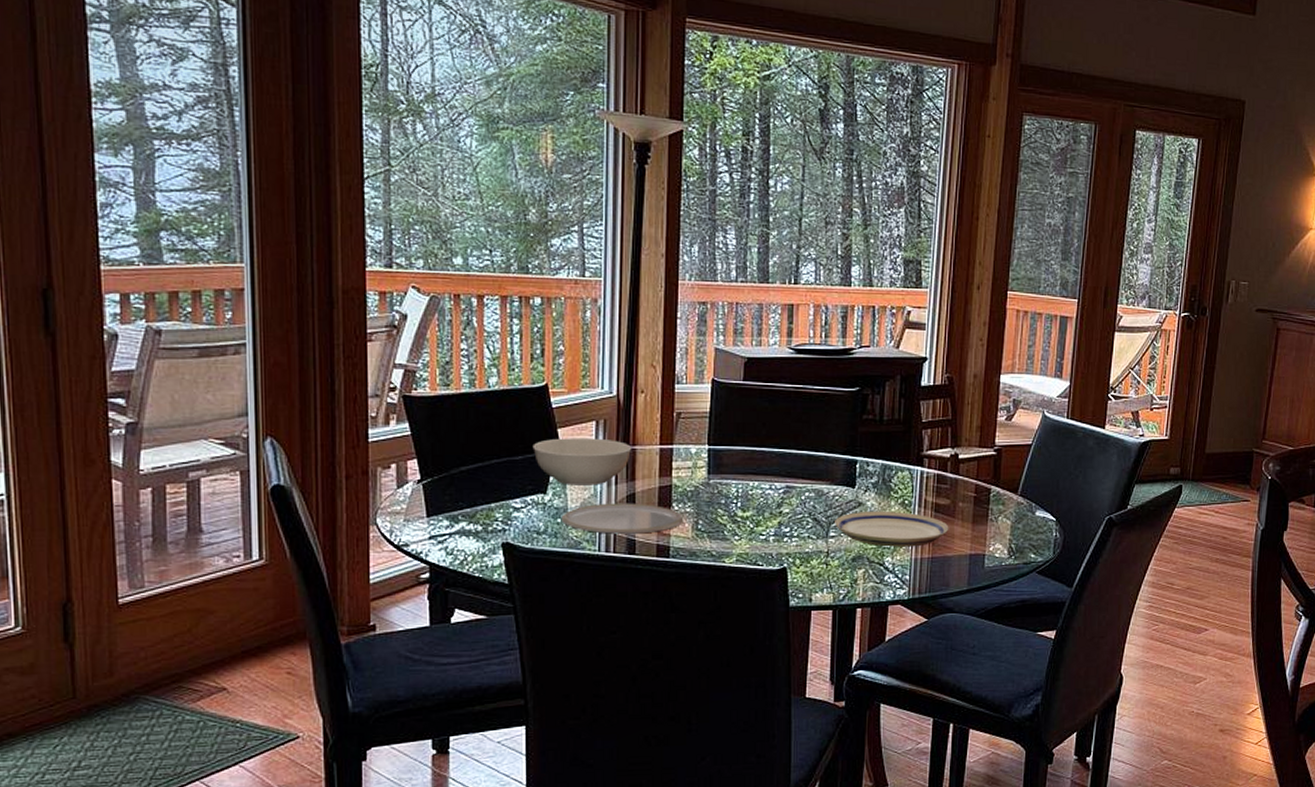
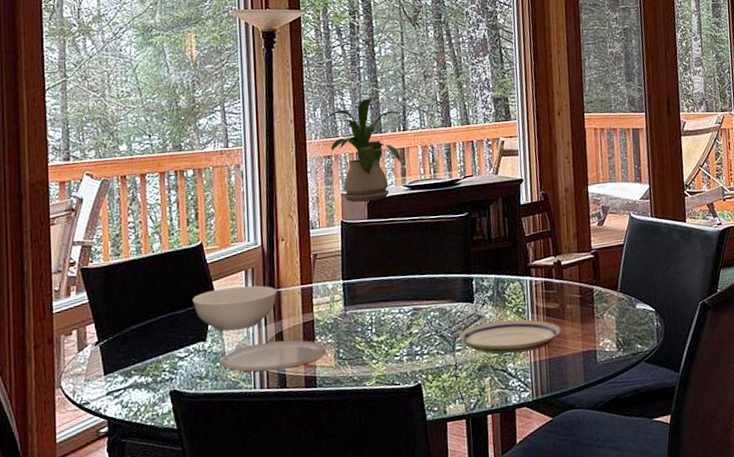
house plant: none [696,239,804,360] -> present [320,97,410,202]

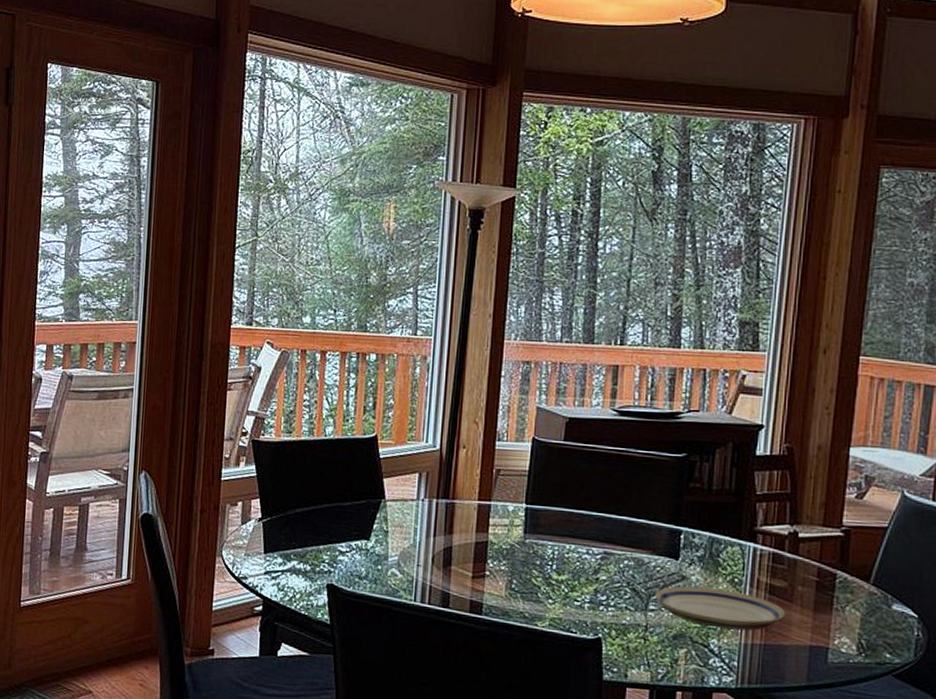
bowl: present [192,285,277,331] -> none [360,487,450,536]
plate: present [221,340,327,372] -> none [382,554,498,588]
house plant: present [320,97,410,202] -> none [522,300,631,421]

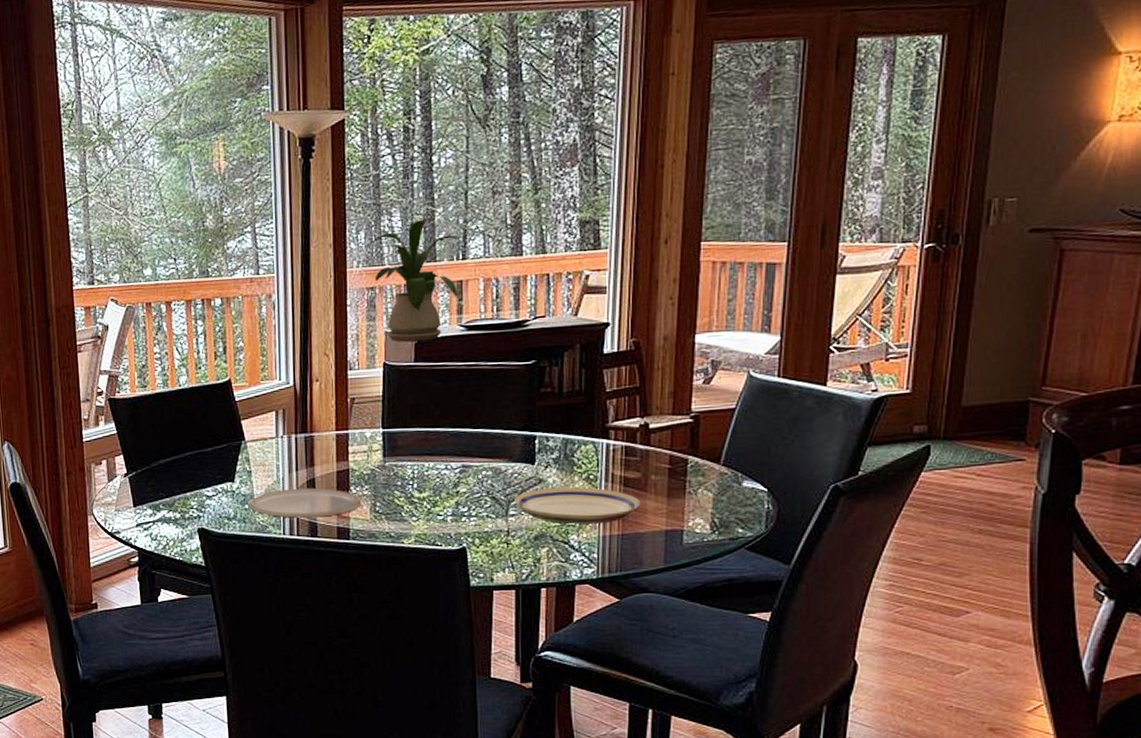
plate: none [382,554,498,588] -> present [249,487,362,518]
house plant: none [522,300,631,421] -> present [363,218,472,342]

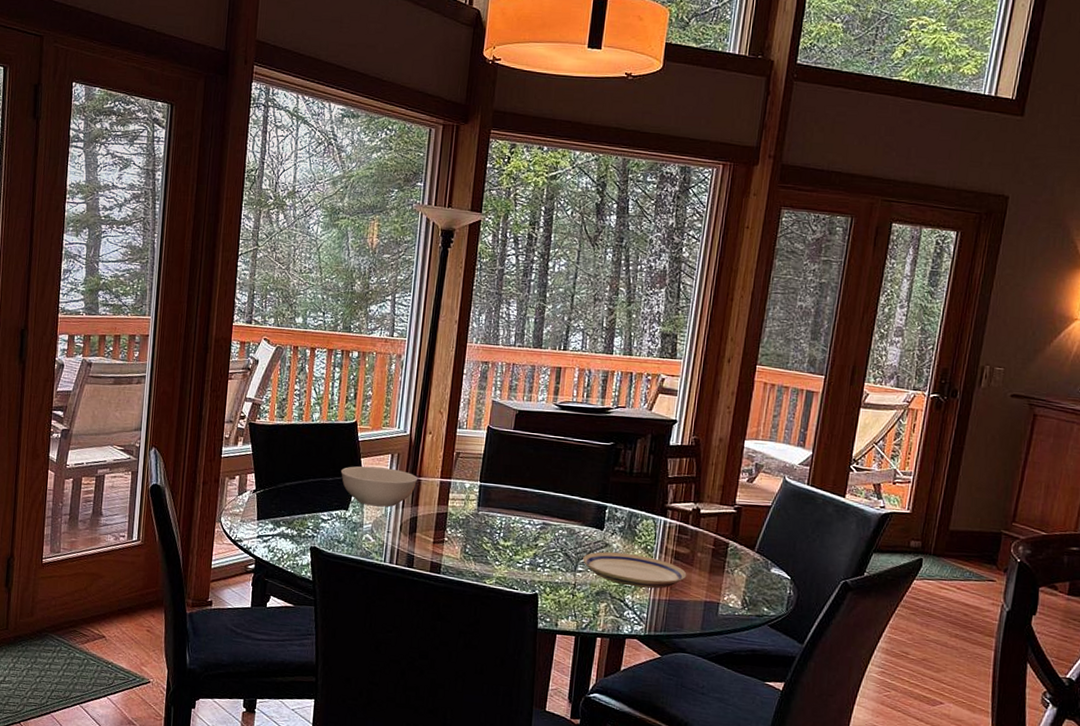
bowl: none [220,427,309,473] -> present [341,466,417,507]
plate: present [249,487,362,518] -> none [358,522,455,551]
house plant: present [363,218,472,342] -> none [483,311,573,414]

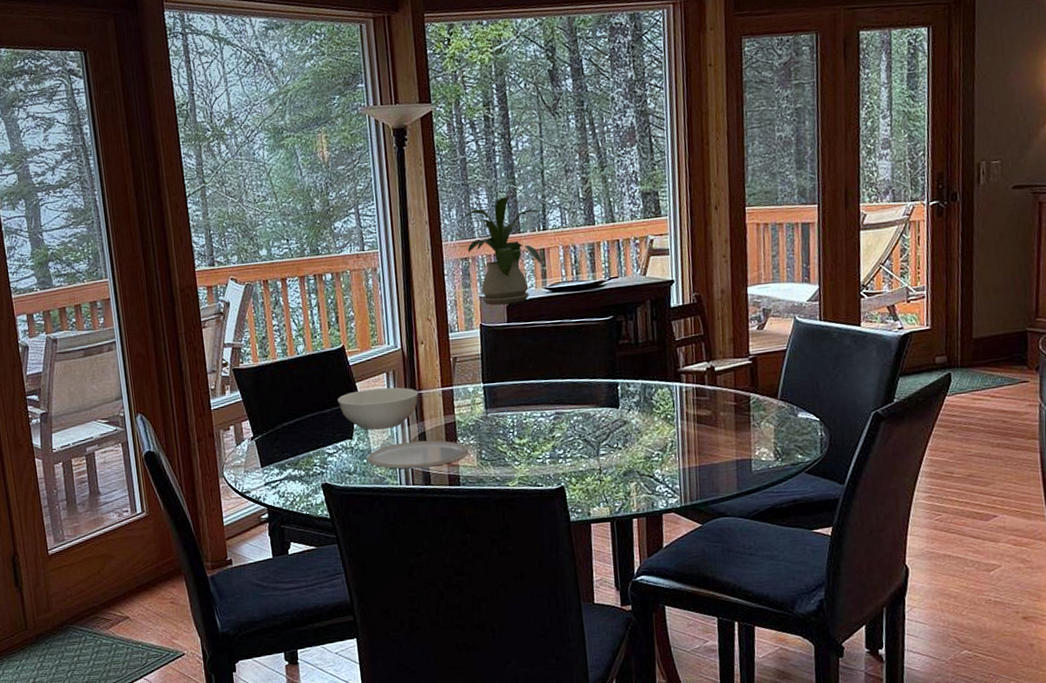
plate: none [358,522,455,551] -> present [367,440,469,469]
house plant: none [483,311,573,414] -> present [455,195,550,305]
plate: present [583,551,687,589] -> none [603,426,713,460]

